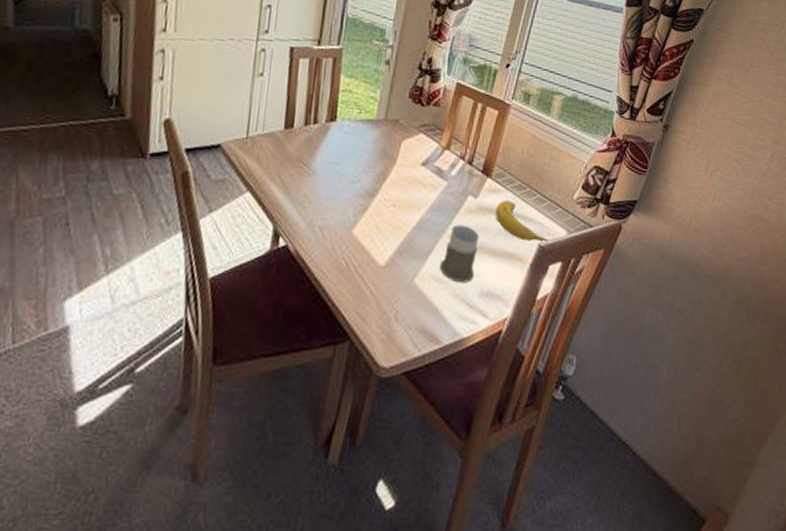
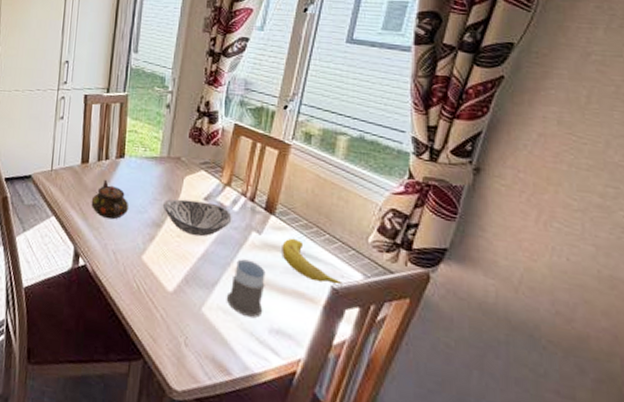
teapot: none [295,146,340,192] -> present [91,179,129,220]
decorative bowl: none [378,165,449,205] -> present [163,199,232,237]

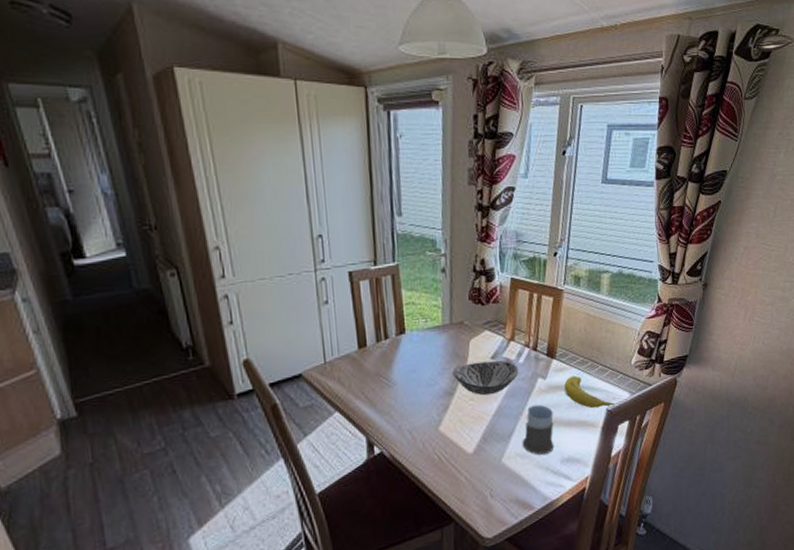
teapot: present [91,179,129,220] -> none [376,360,419,401]

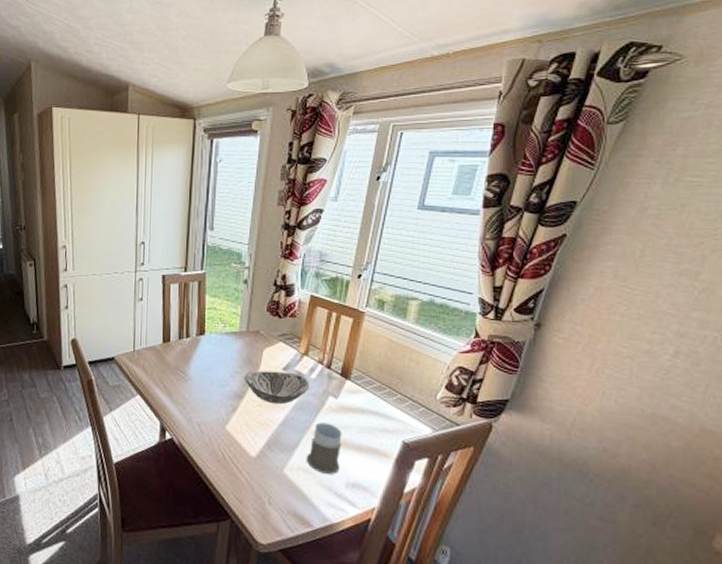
fruit: present [564,375,616,409] -> none [357,400,414,441]

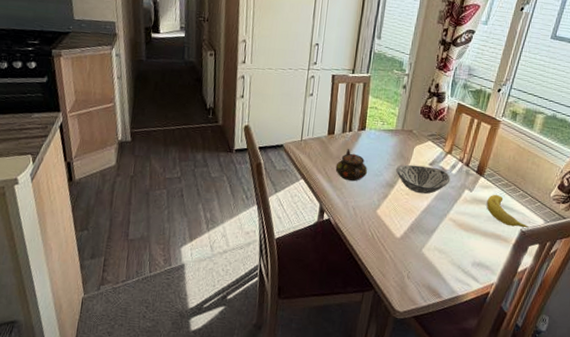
teapot: none [174,356,212,394] -> present [335,148,368,182]
mug: present [306,422,342,474] -> none [441,211,473,255]
fruit: none [357,400,414,441] -> present [486,194,530,230]

